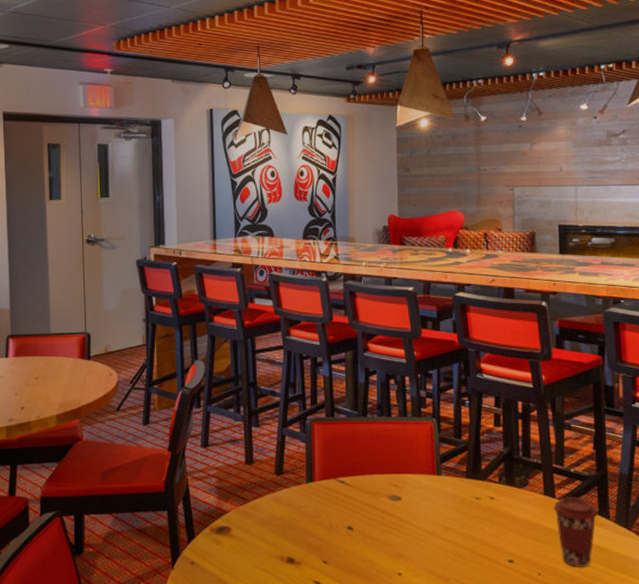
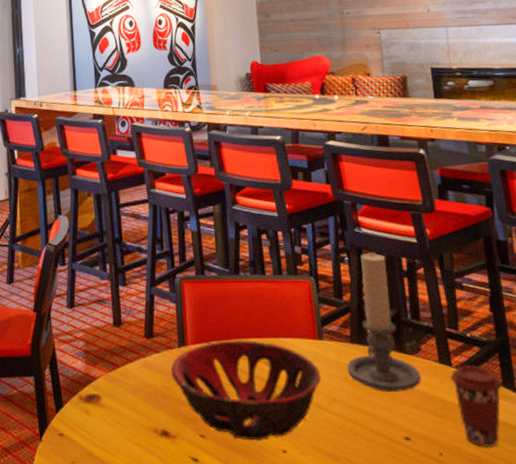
decorative bowl: none [297,475,437,566] -> present [170,339,322,442]
candle holder: none [461,396,527,521] -> present [346,252,421,392]

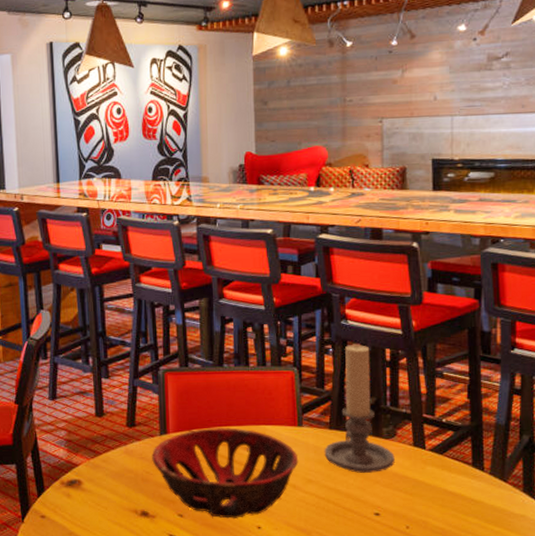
coffee cup: present [450,365,502,447] -> none [423,448,471,520]

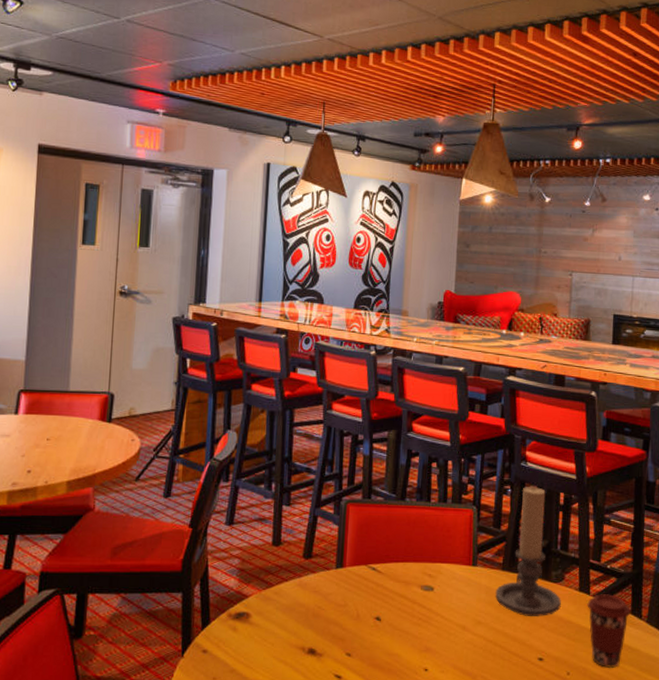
decorative bowl: present [151,427,299,520] -> none [324,562,470,661]
coffee cup: none [423,448,471,520] -> present [587,594,631,668]

